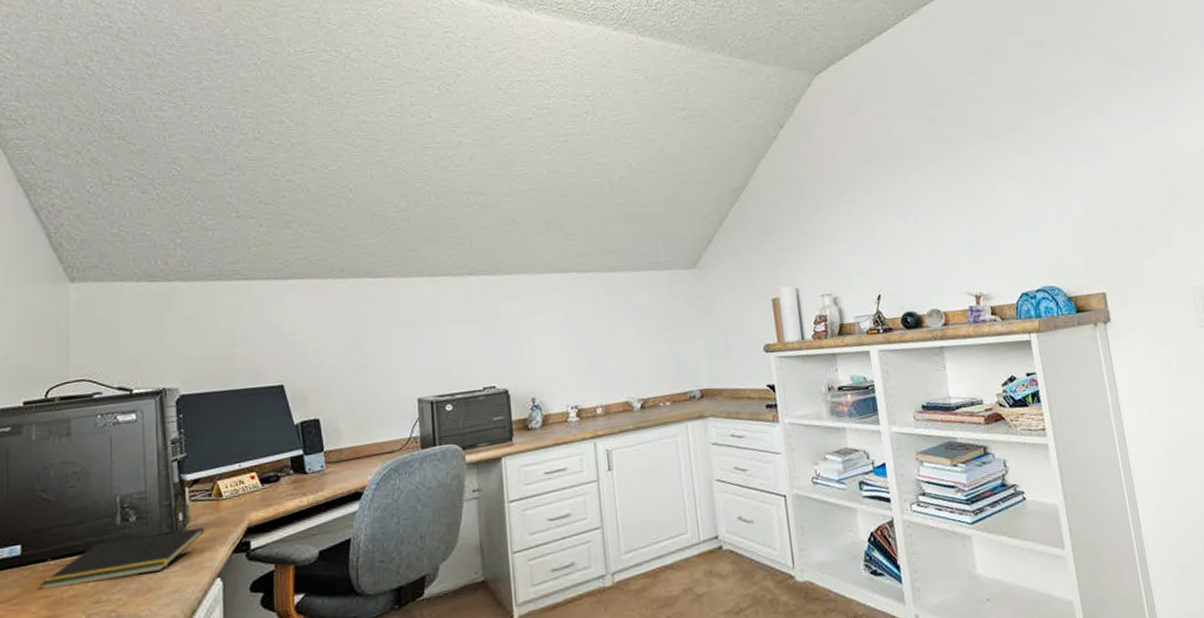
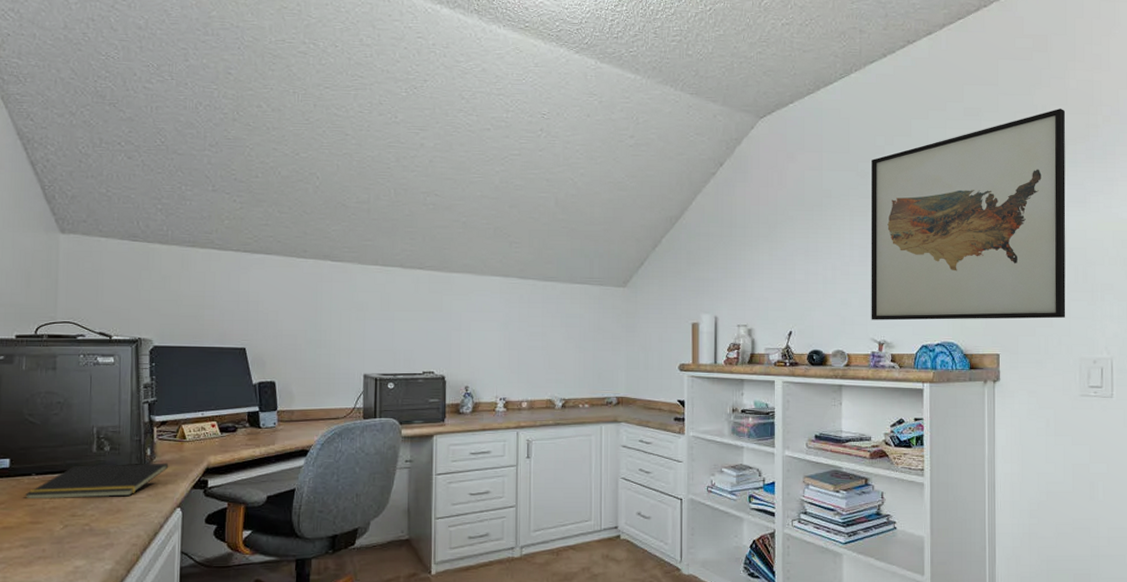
wall art: none [938,30,1169,273] -> present [871,109,1066,321]

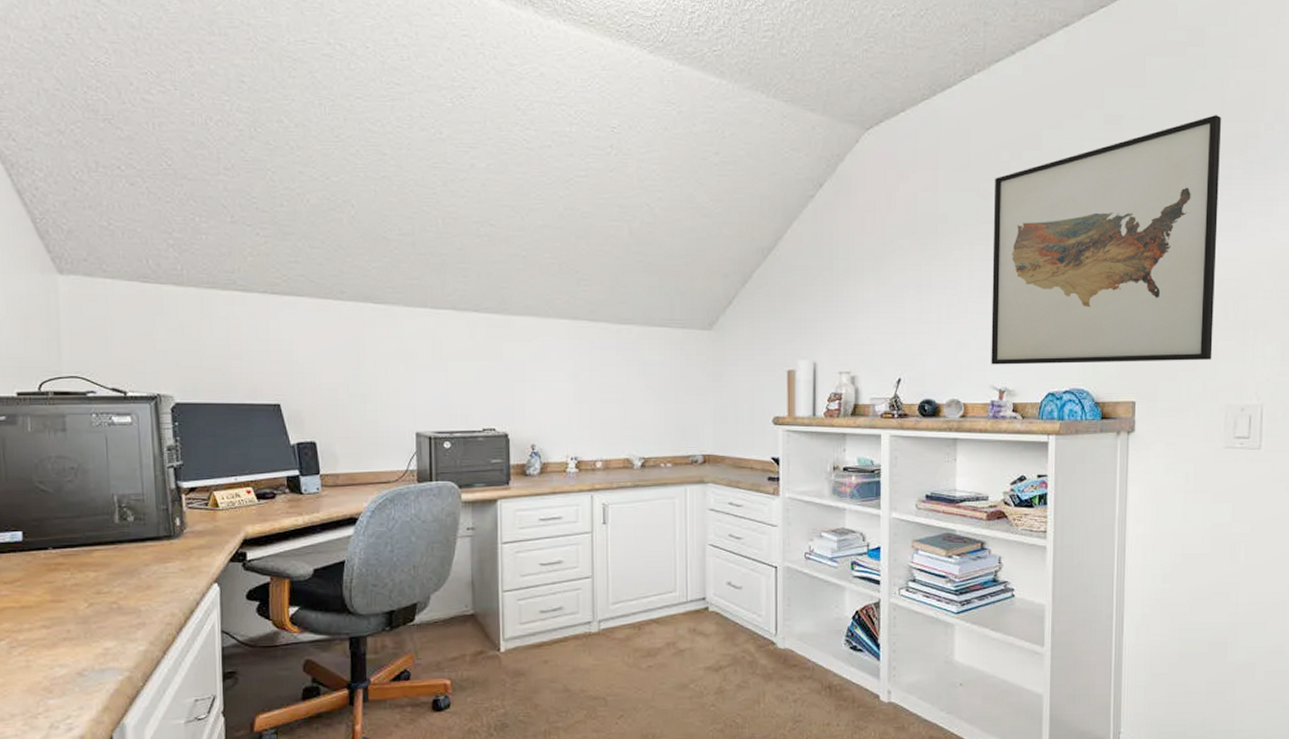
notepad: present [24,463,169,499] -> none [41,533,202,576]

